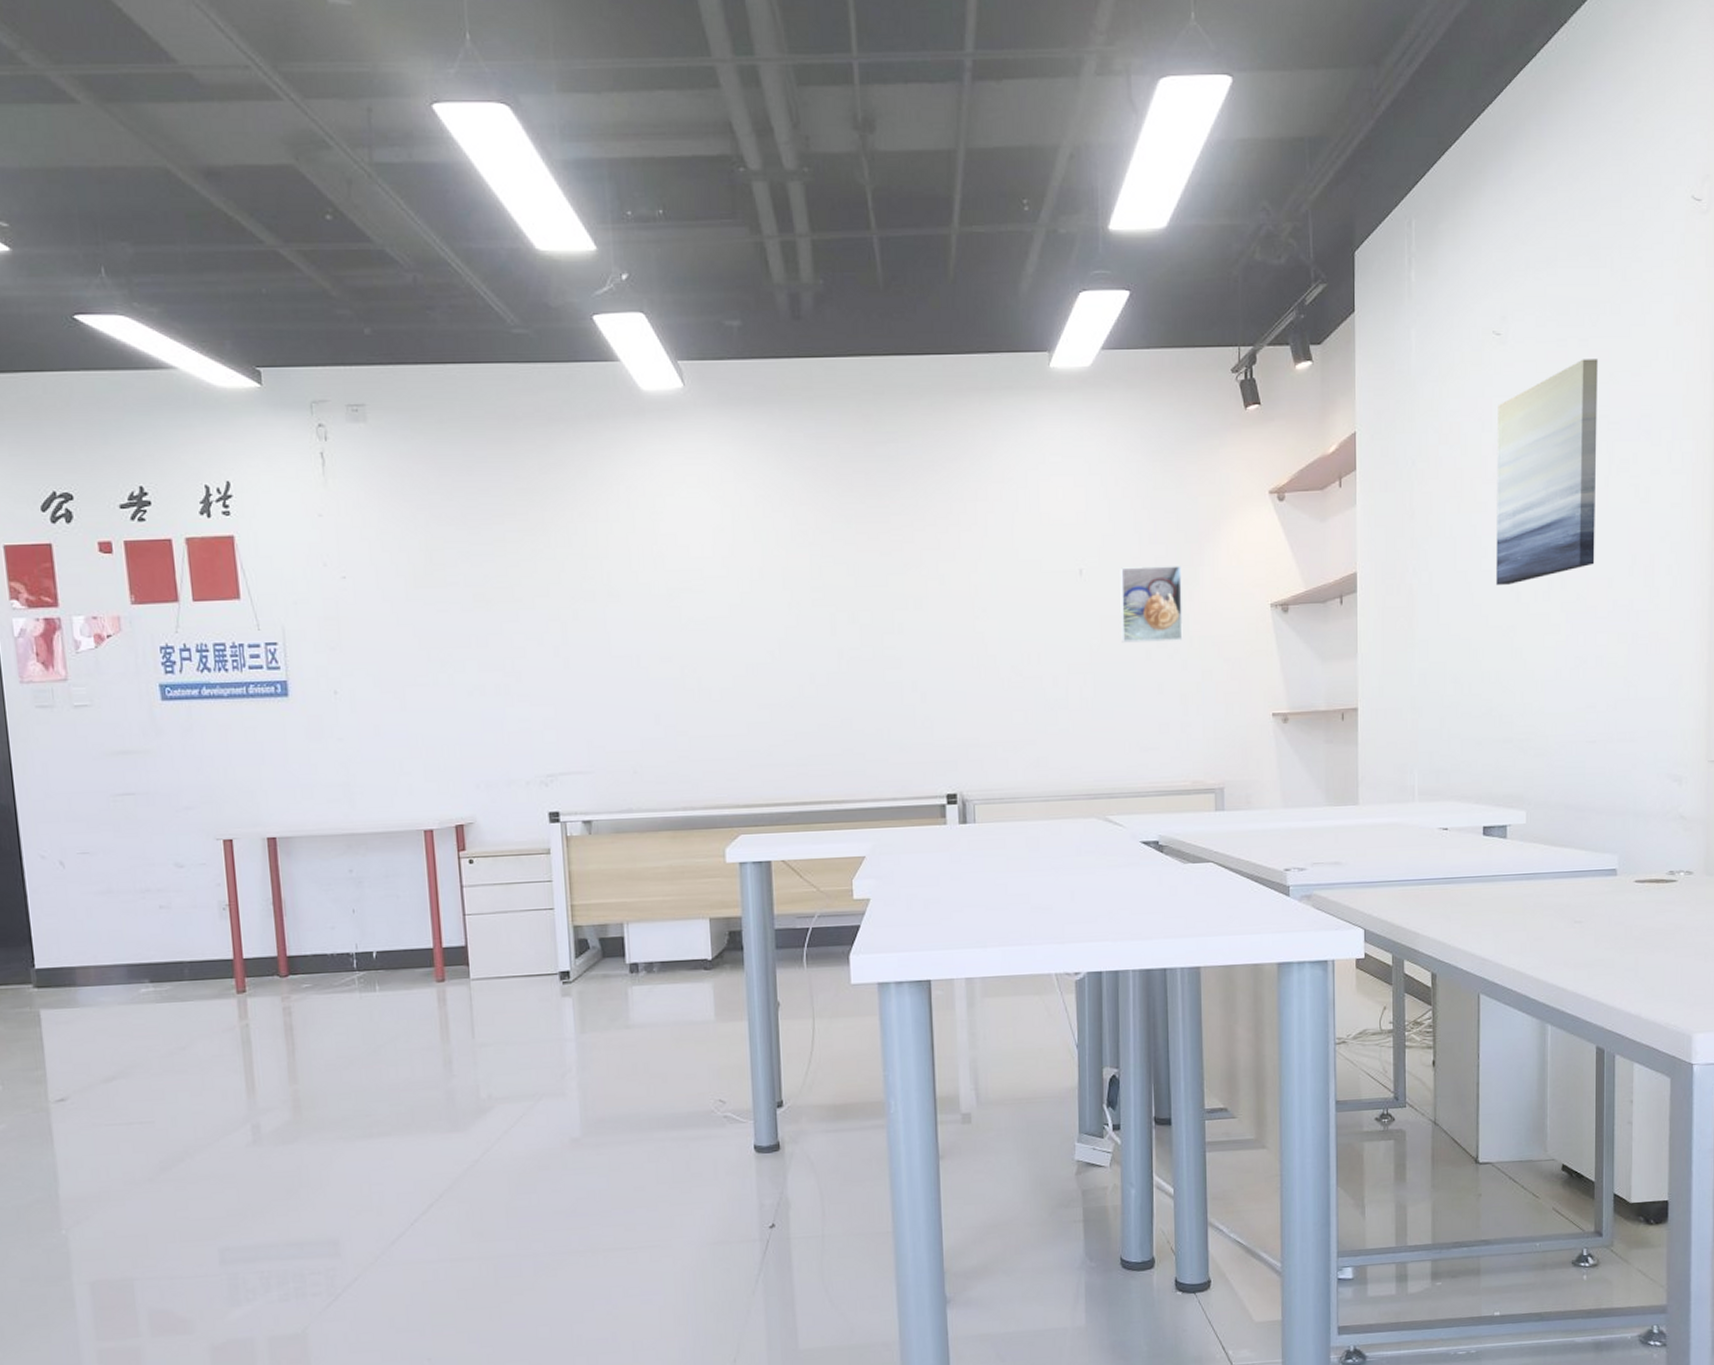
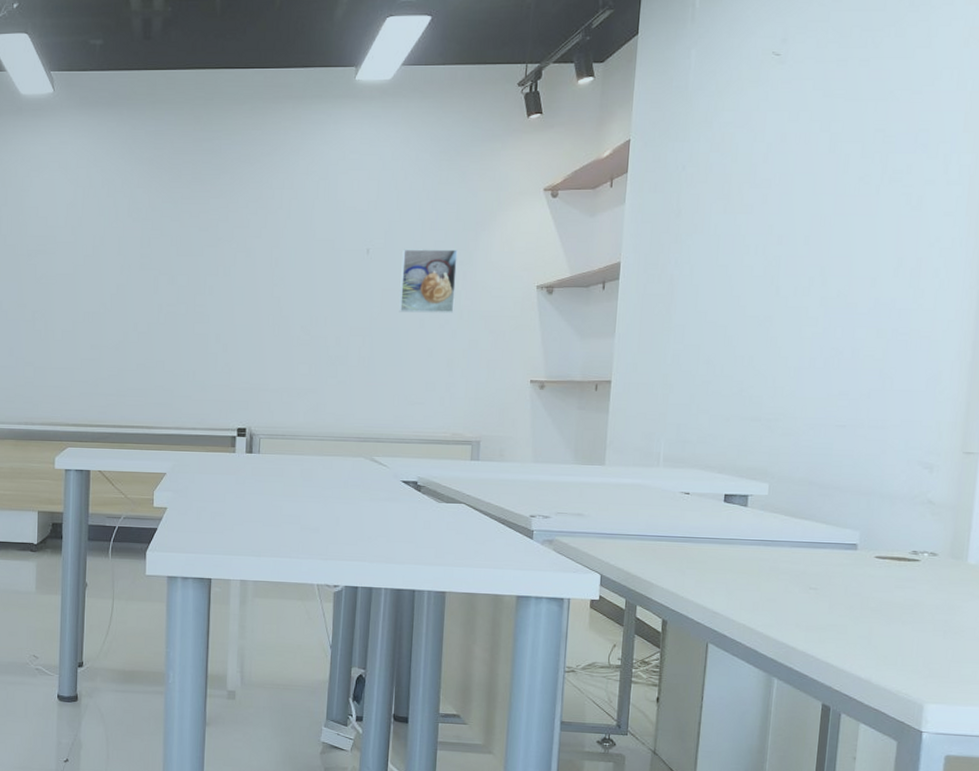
wall art: present [1496,359,1598,585] -> none [756,77,878,279]

